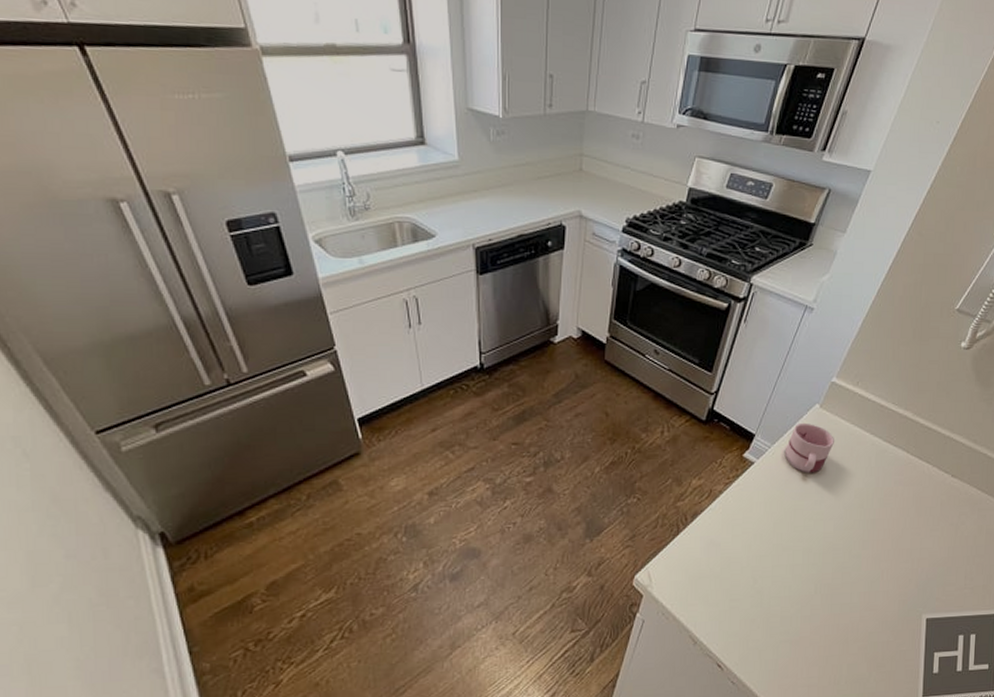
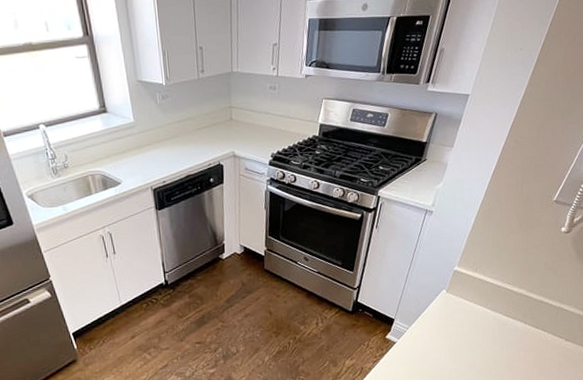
mug: present [784,422,835,473] -> none [420,306,463,348]

